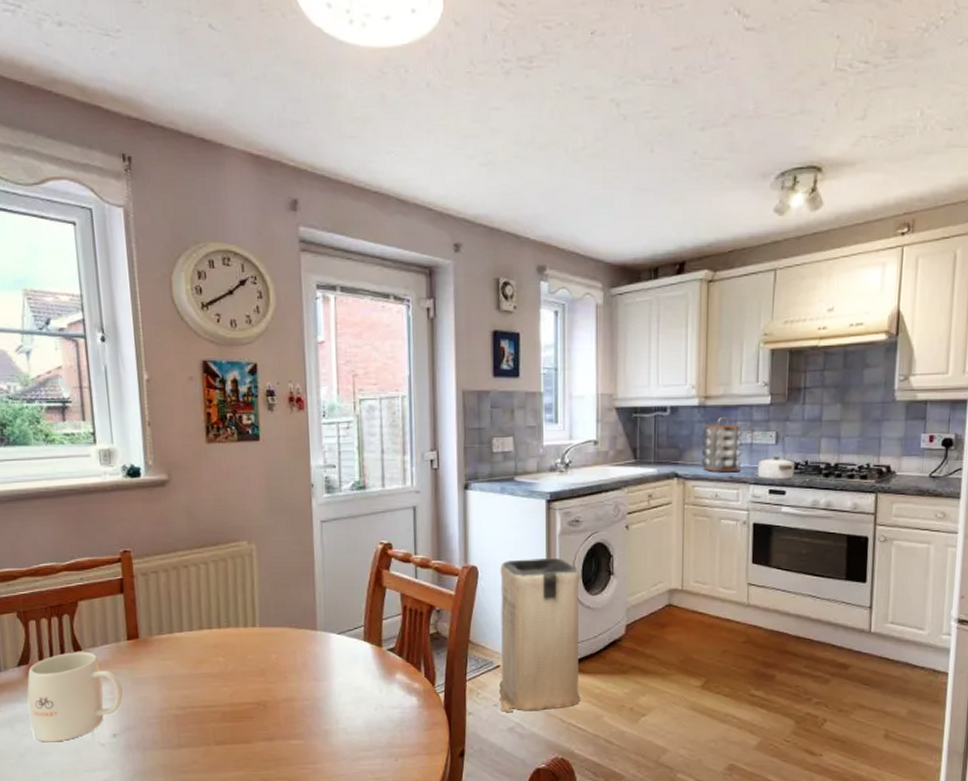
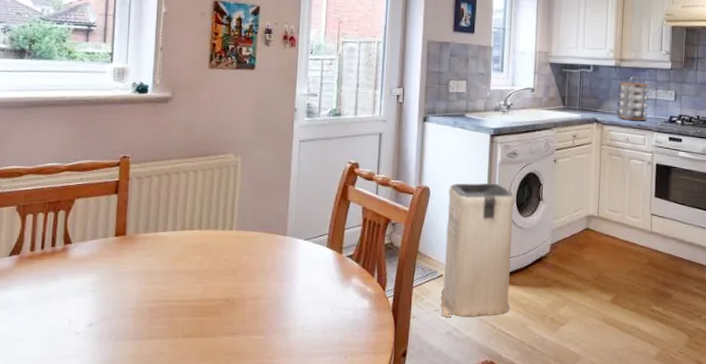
mug: present [27,651,123,743] -> none [12,245,104,329]
cooking pot: present [757,456,794,481] -> none [659,111,689,131]

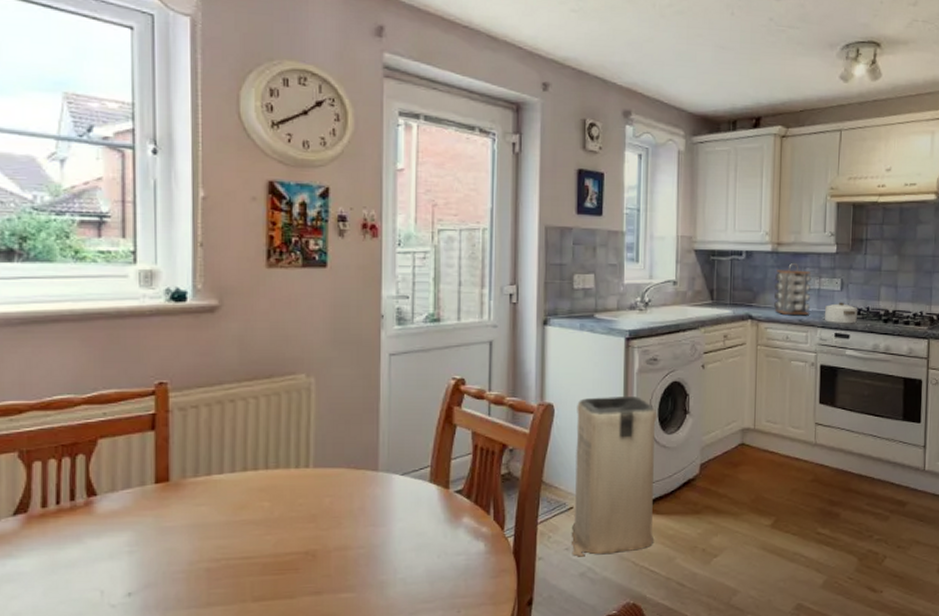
cooking pot: none [659,111,689,131] -> present [824,302,857,325]

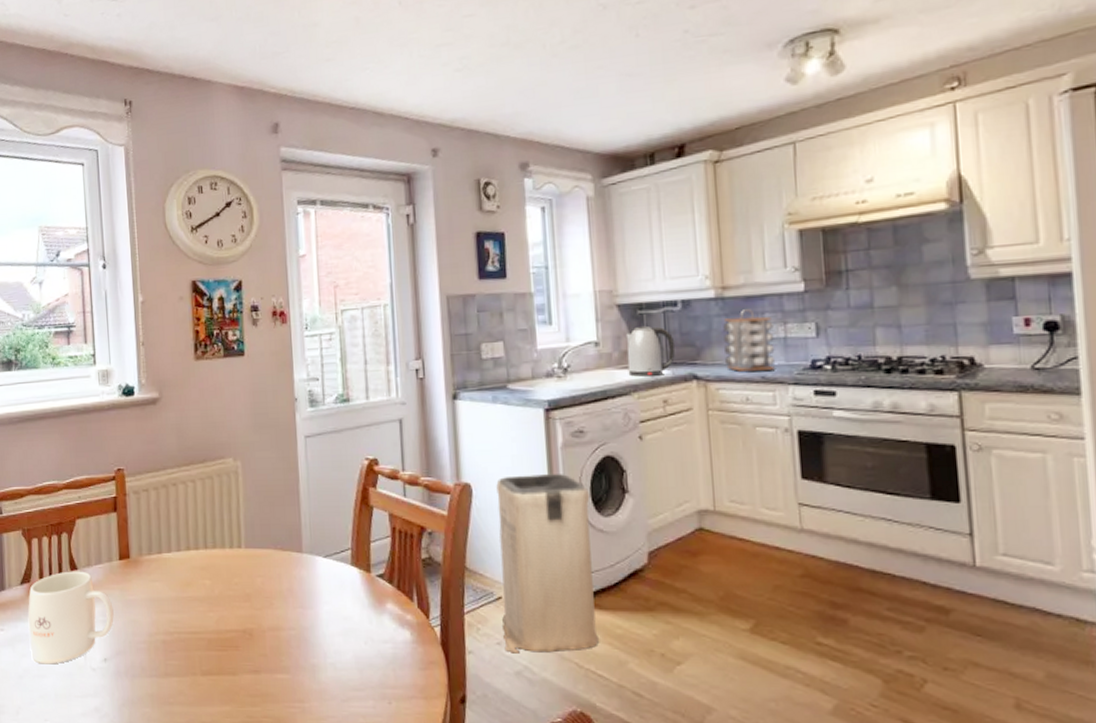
mug: none [21,497,144,606] -> present [27,571,114,665]
kettle: none [698,270,738,314] -> present [625,325,676,377]
cooking pot: present [824,302,857,325] -> none [795,351,845,380]

